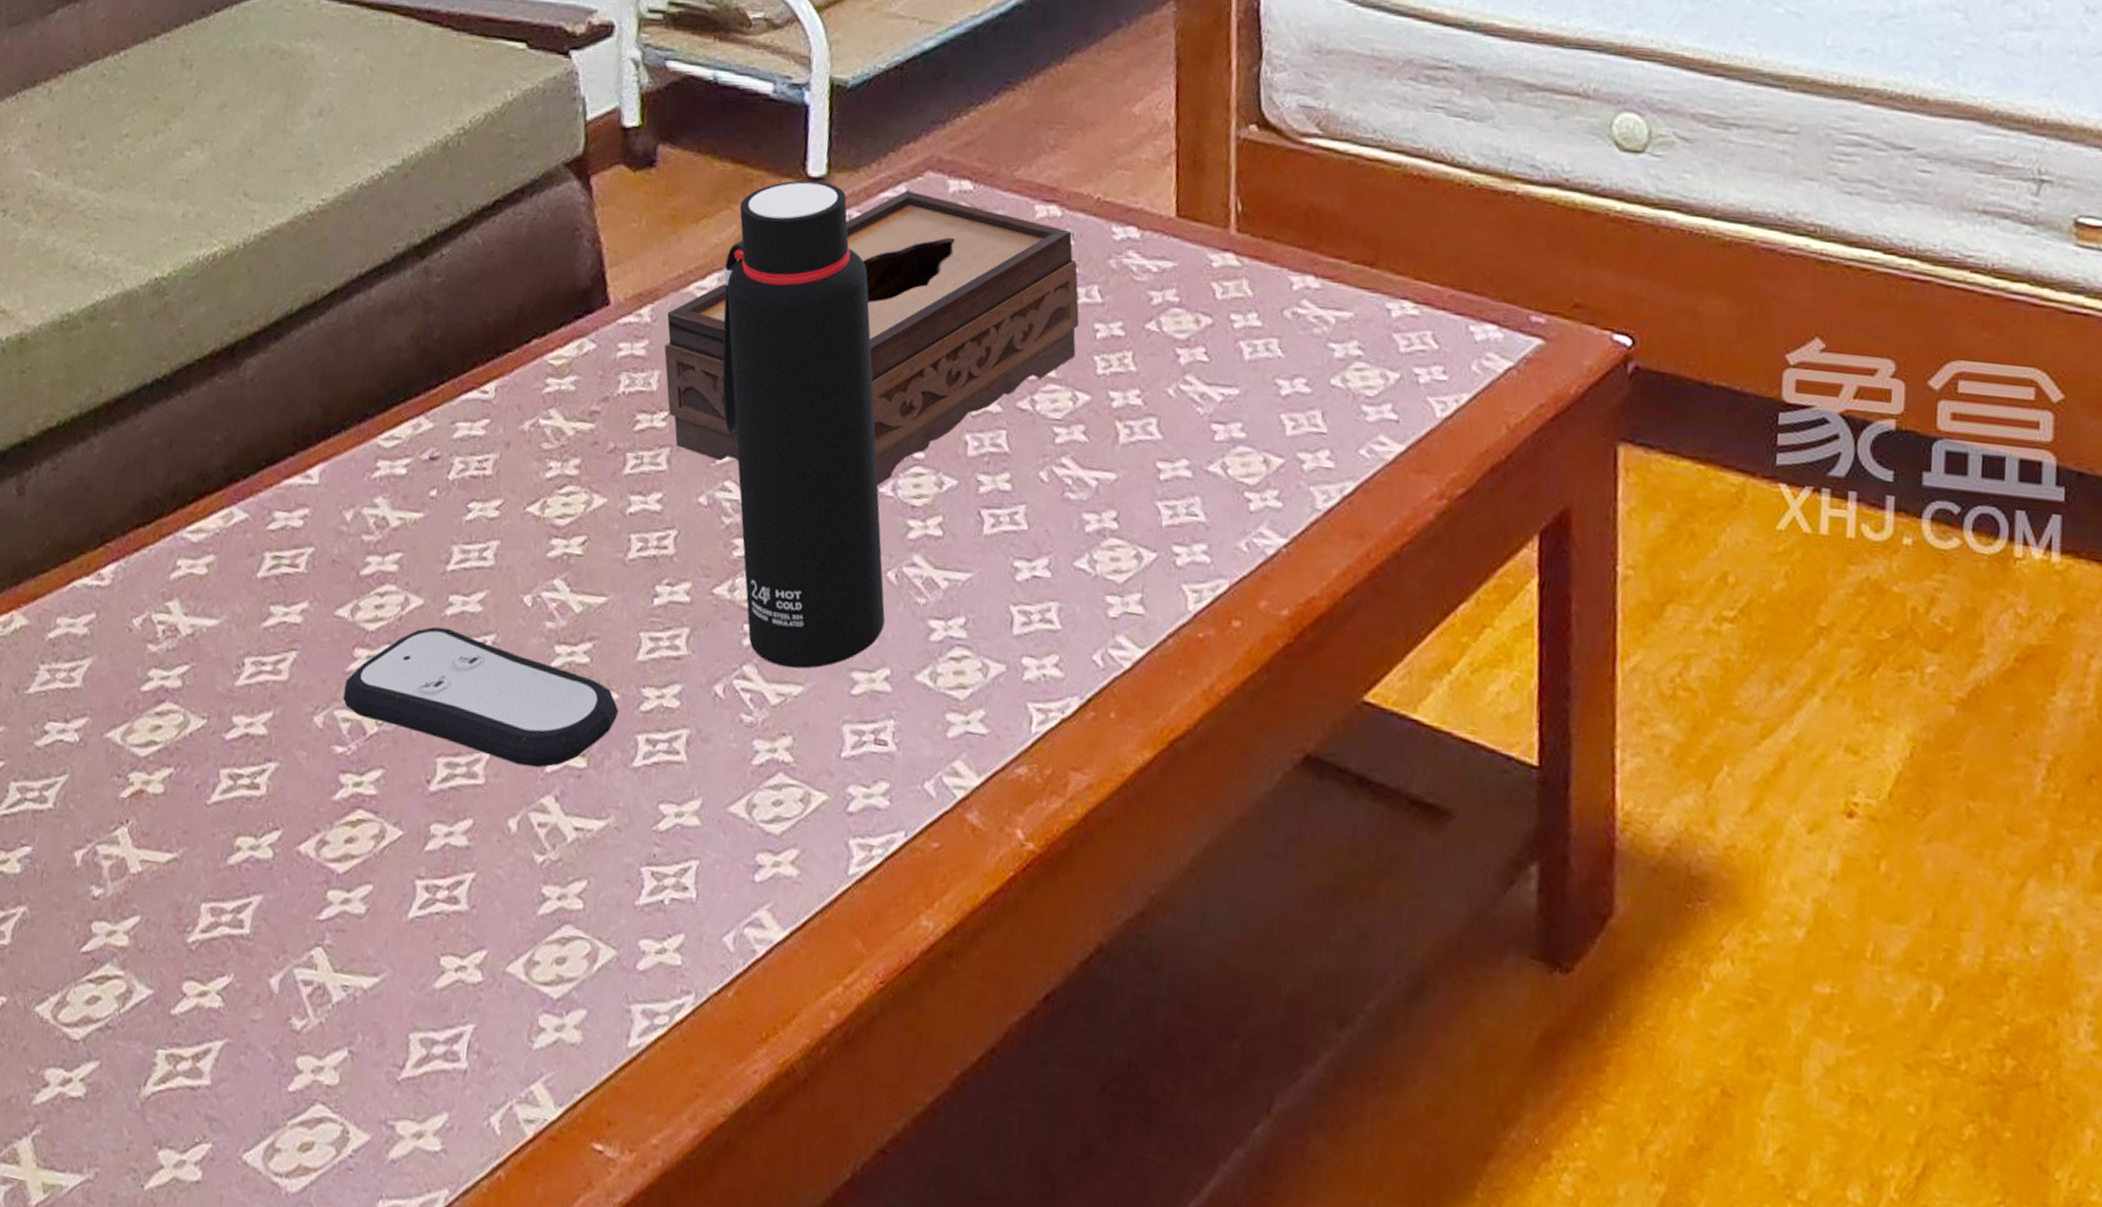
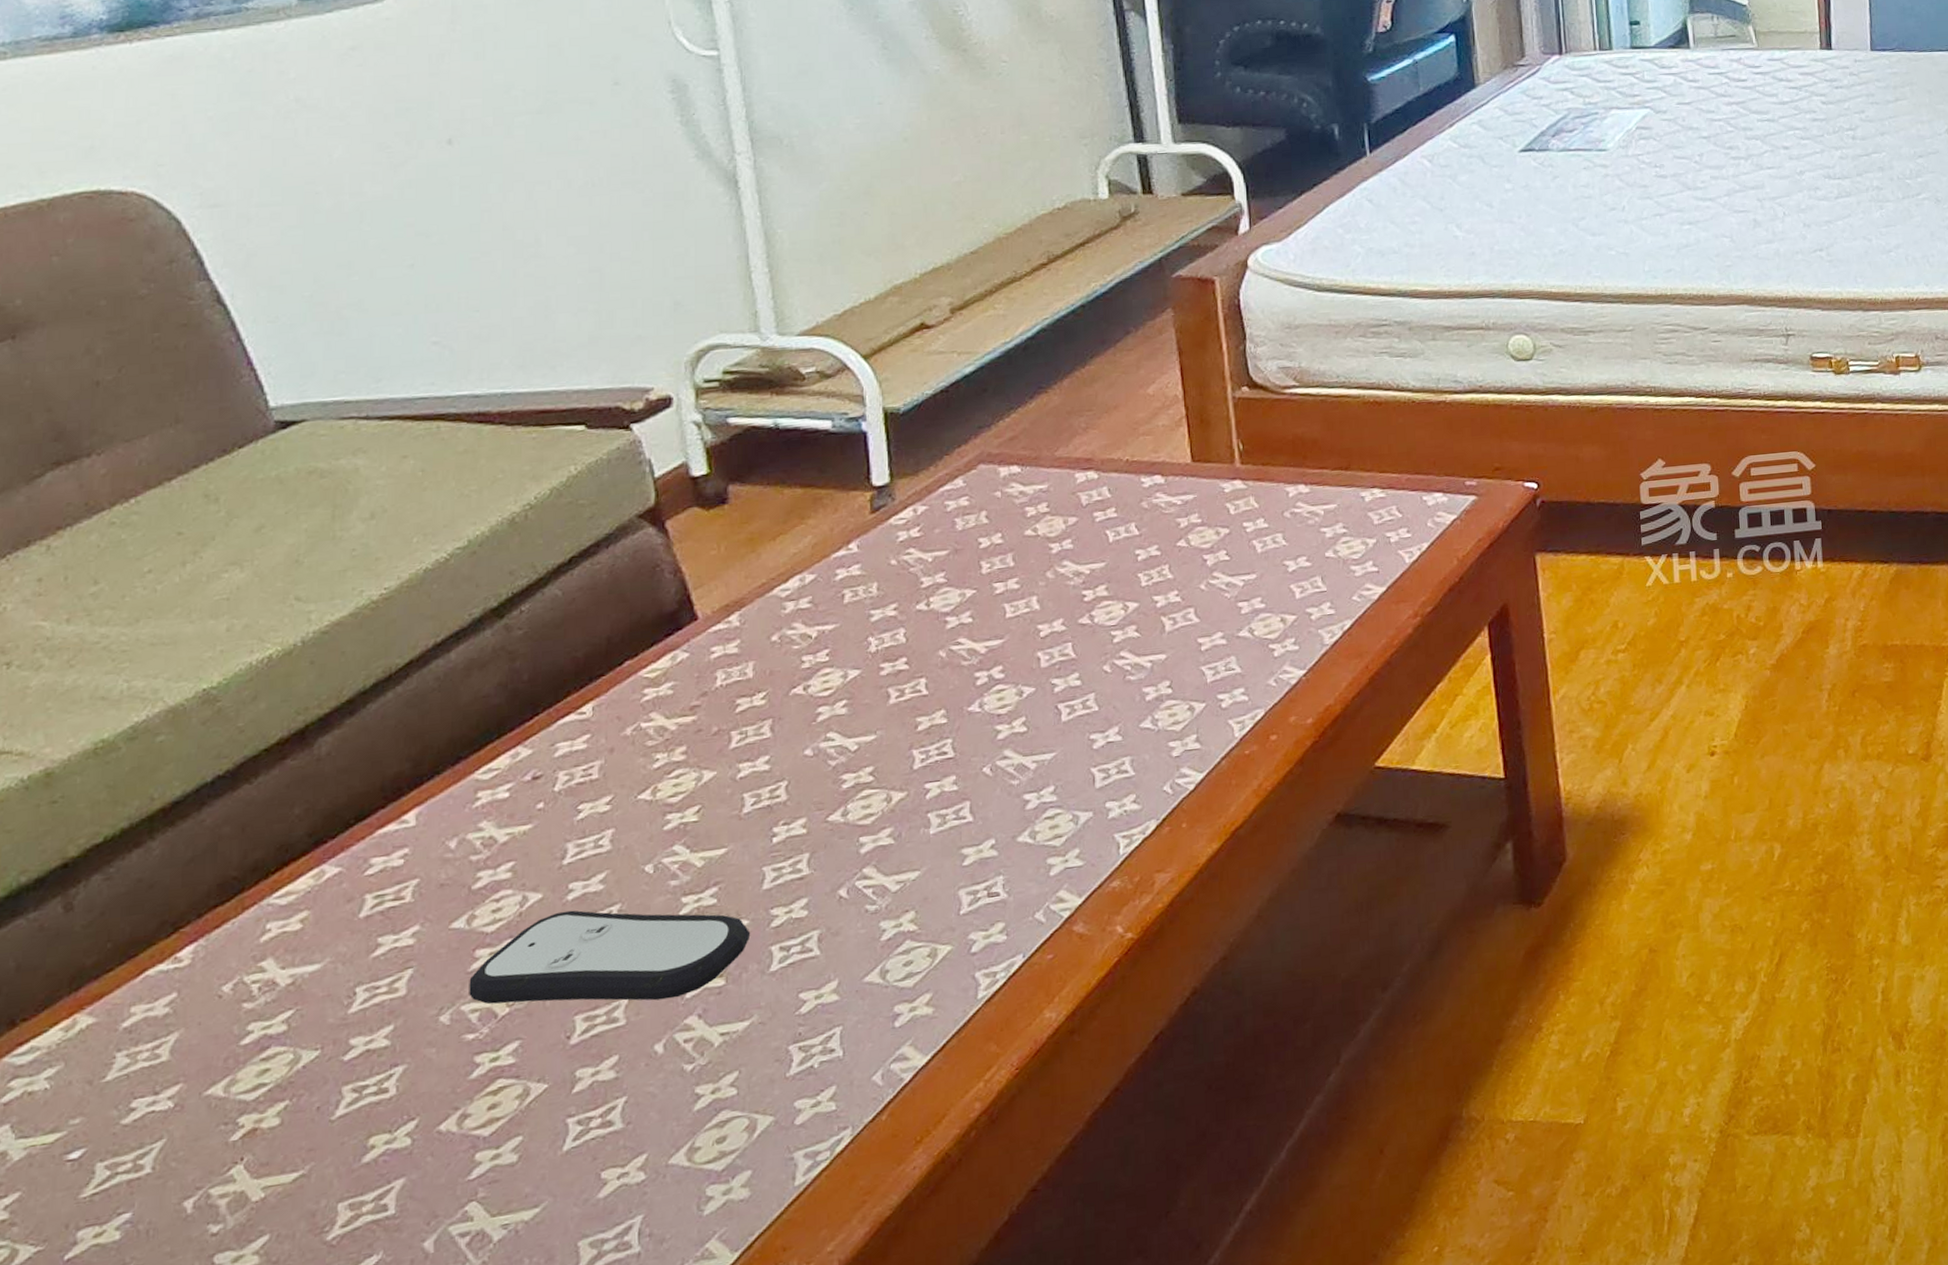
tissue box: present [664,190,1080,486] -> none [755,481,1123,719]
water bottle: present [722,180,885,669] -> none [804,488,985,861]

